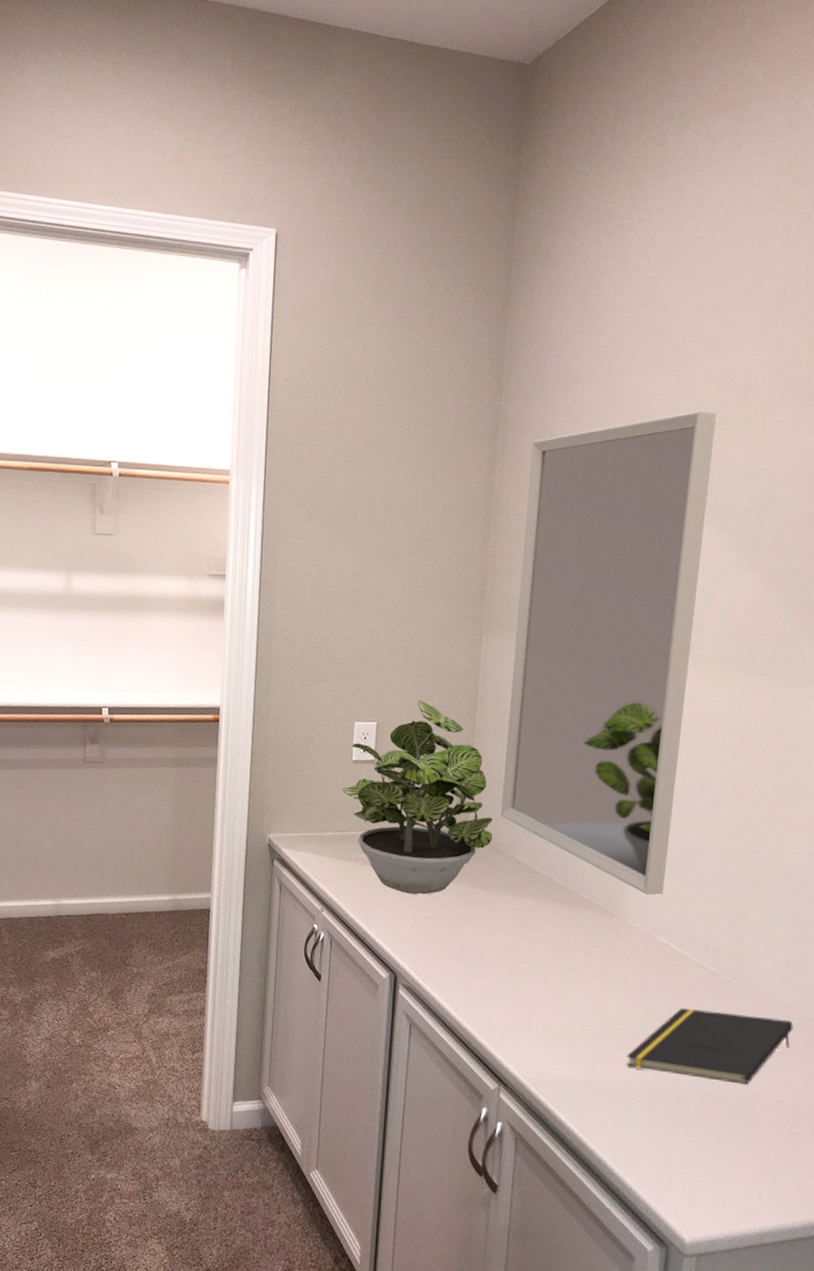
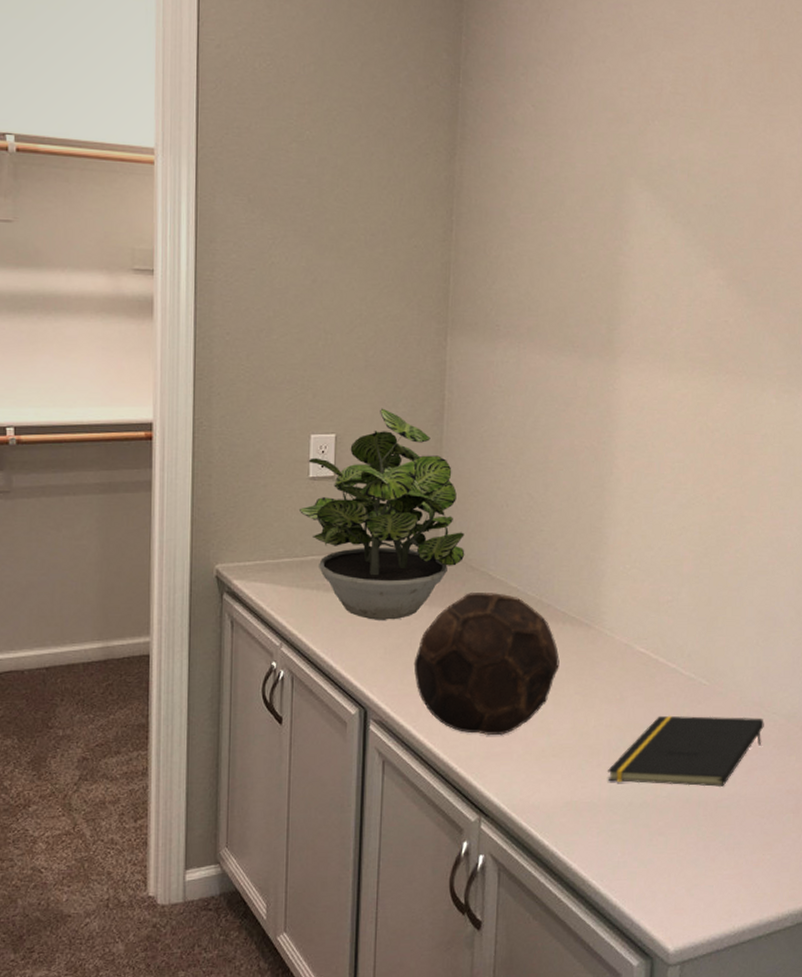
soccer ball: none [441,874,582,1011] -> present [413,593,560,736]
home mirror: present [501,411,716,895] -> none [472,102,677,604]

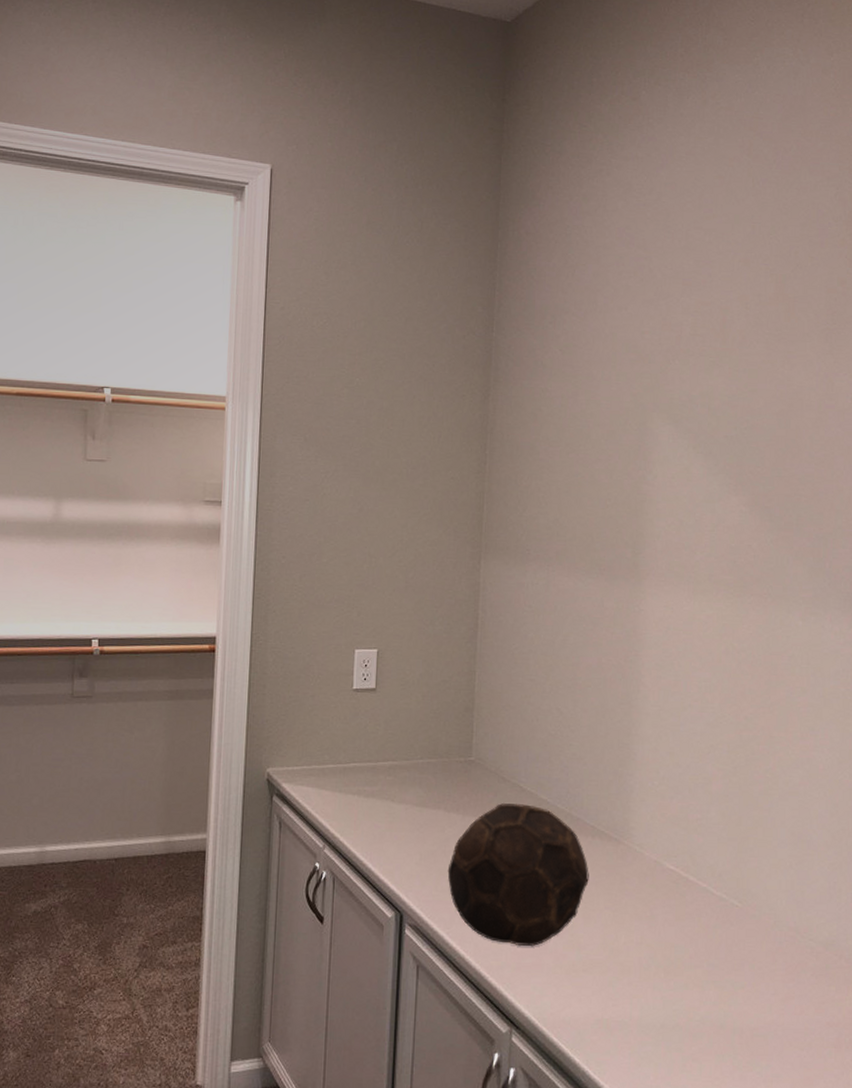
potted plant: present [300,408,465,620] -> none [344,626,497,827]
notepad: present [607,715,764,787] -> none [638,935,801,1014]

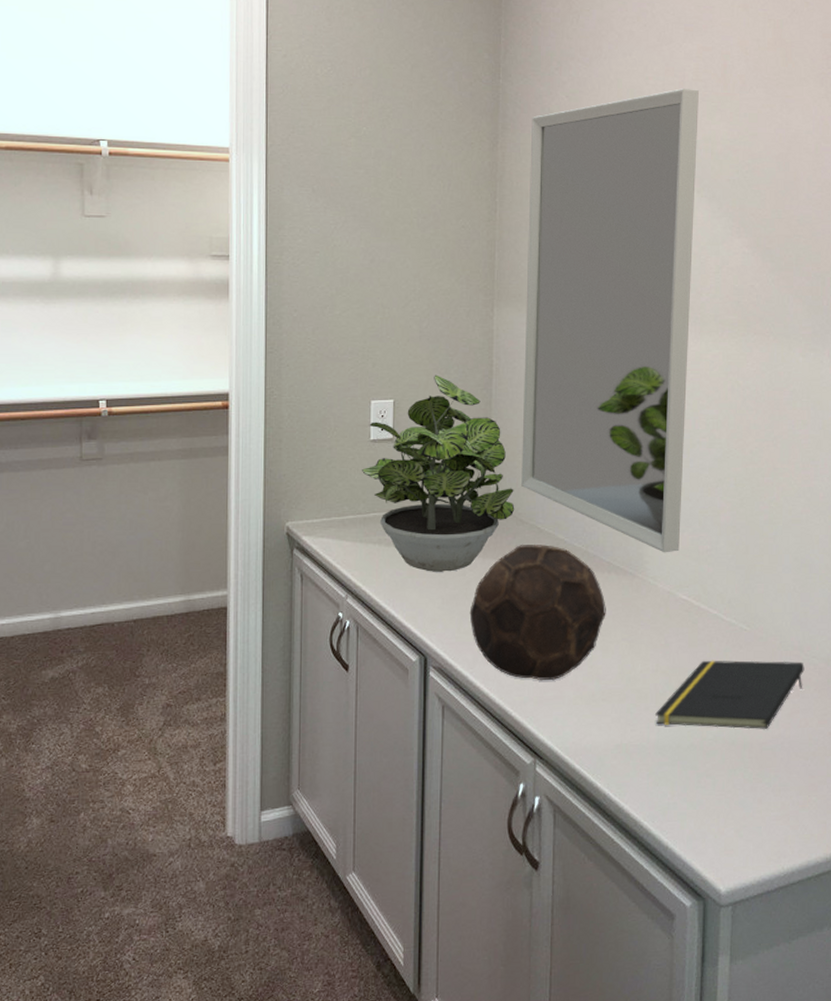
potted plant: none [344,626,497,827] -> present [362,374,515,572]
home mirror: none [504,343,696,820] -> present [521,88,699,553]
notepad: none [638,935,801,1014] -> present [654,660,805,729]

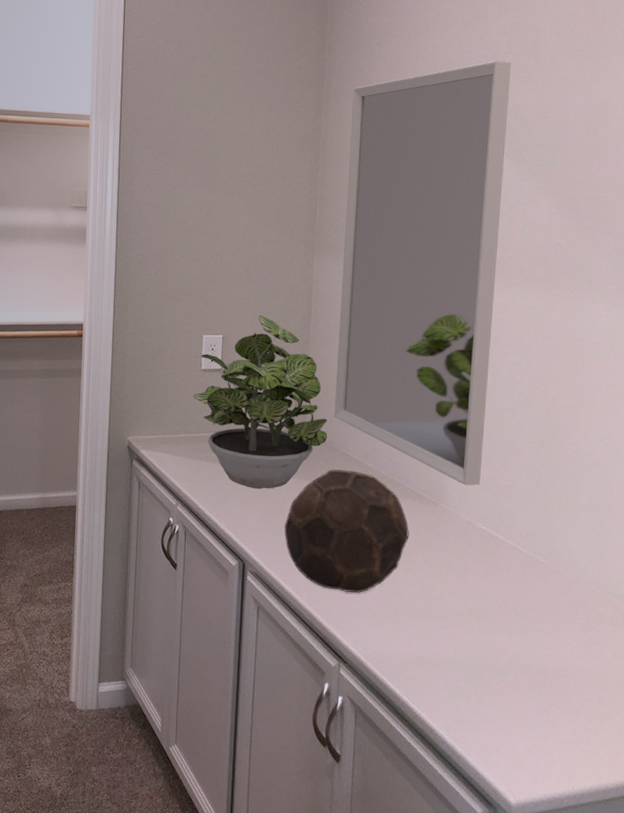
notepad: present [654,660,805,729] -> none [452,587,600,657]

